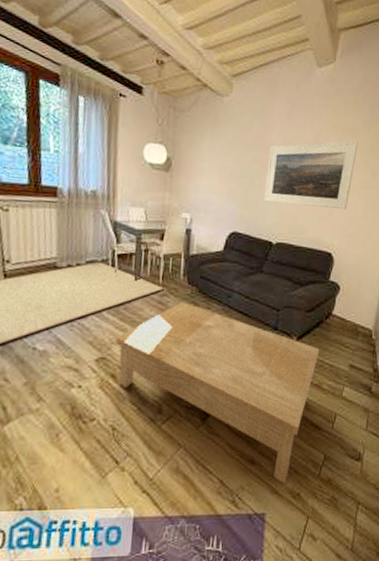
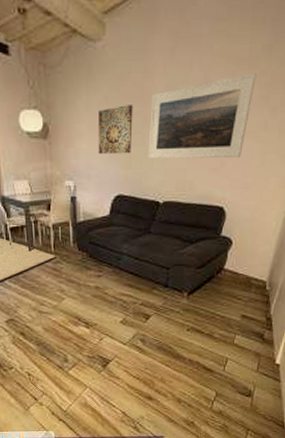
coffee table: present [116,302,320,485] -> none [20,267,211,415]
wall art: none [217,151,253,195] -> present [98,105,133,155]

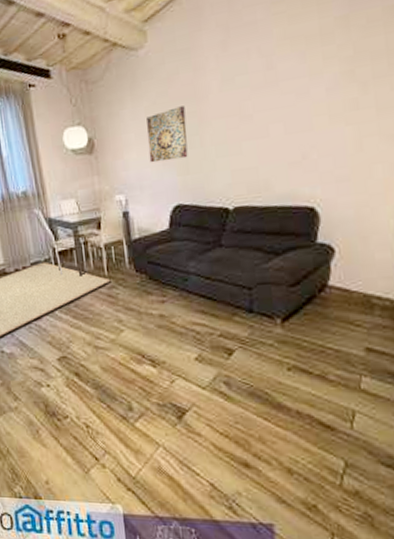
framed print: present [148,73,257,159] -> none [205,48,334,161]

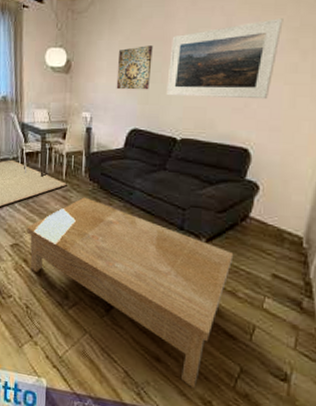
coffee table: none [73,292,317,494] -> present [27,197,234,389]
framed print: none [205,48,334,161] -> present [166,18,283,100]

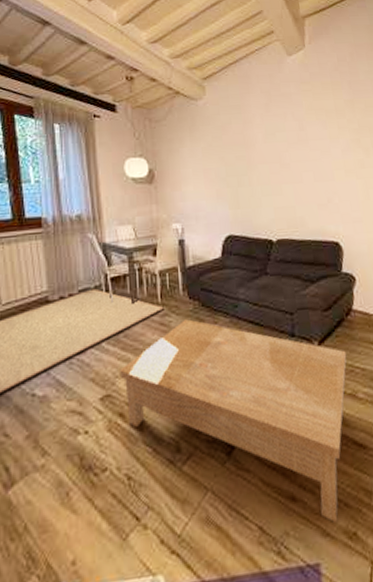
wall art: present [116,45,153,90] -> none [203,150,239,196]
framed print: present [166,18,283,100] -> none [253,121,346,199]

